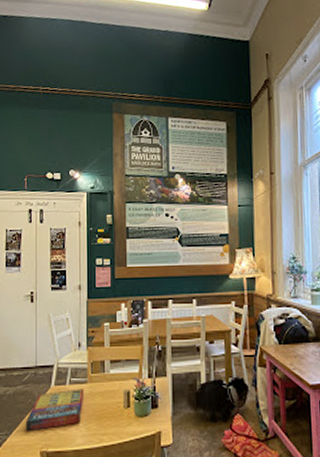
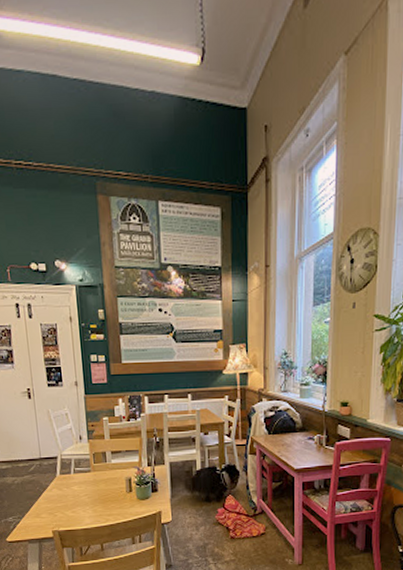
game compilation box: present [25,388,84,432] -> none [35,477,89,515]

